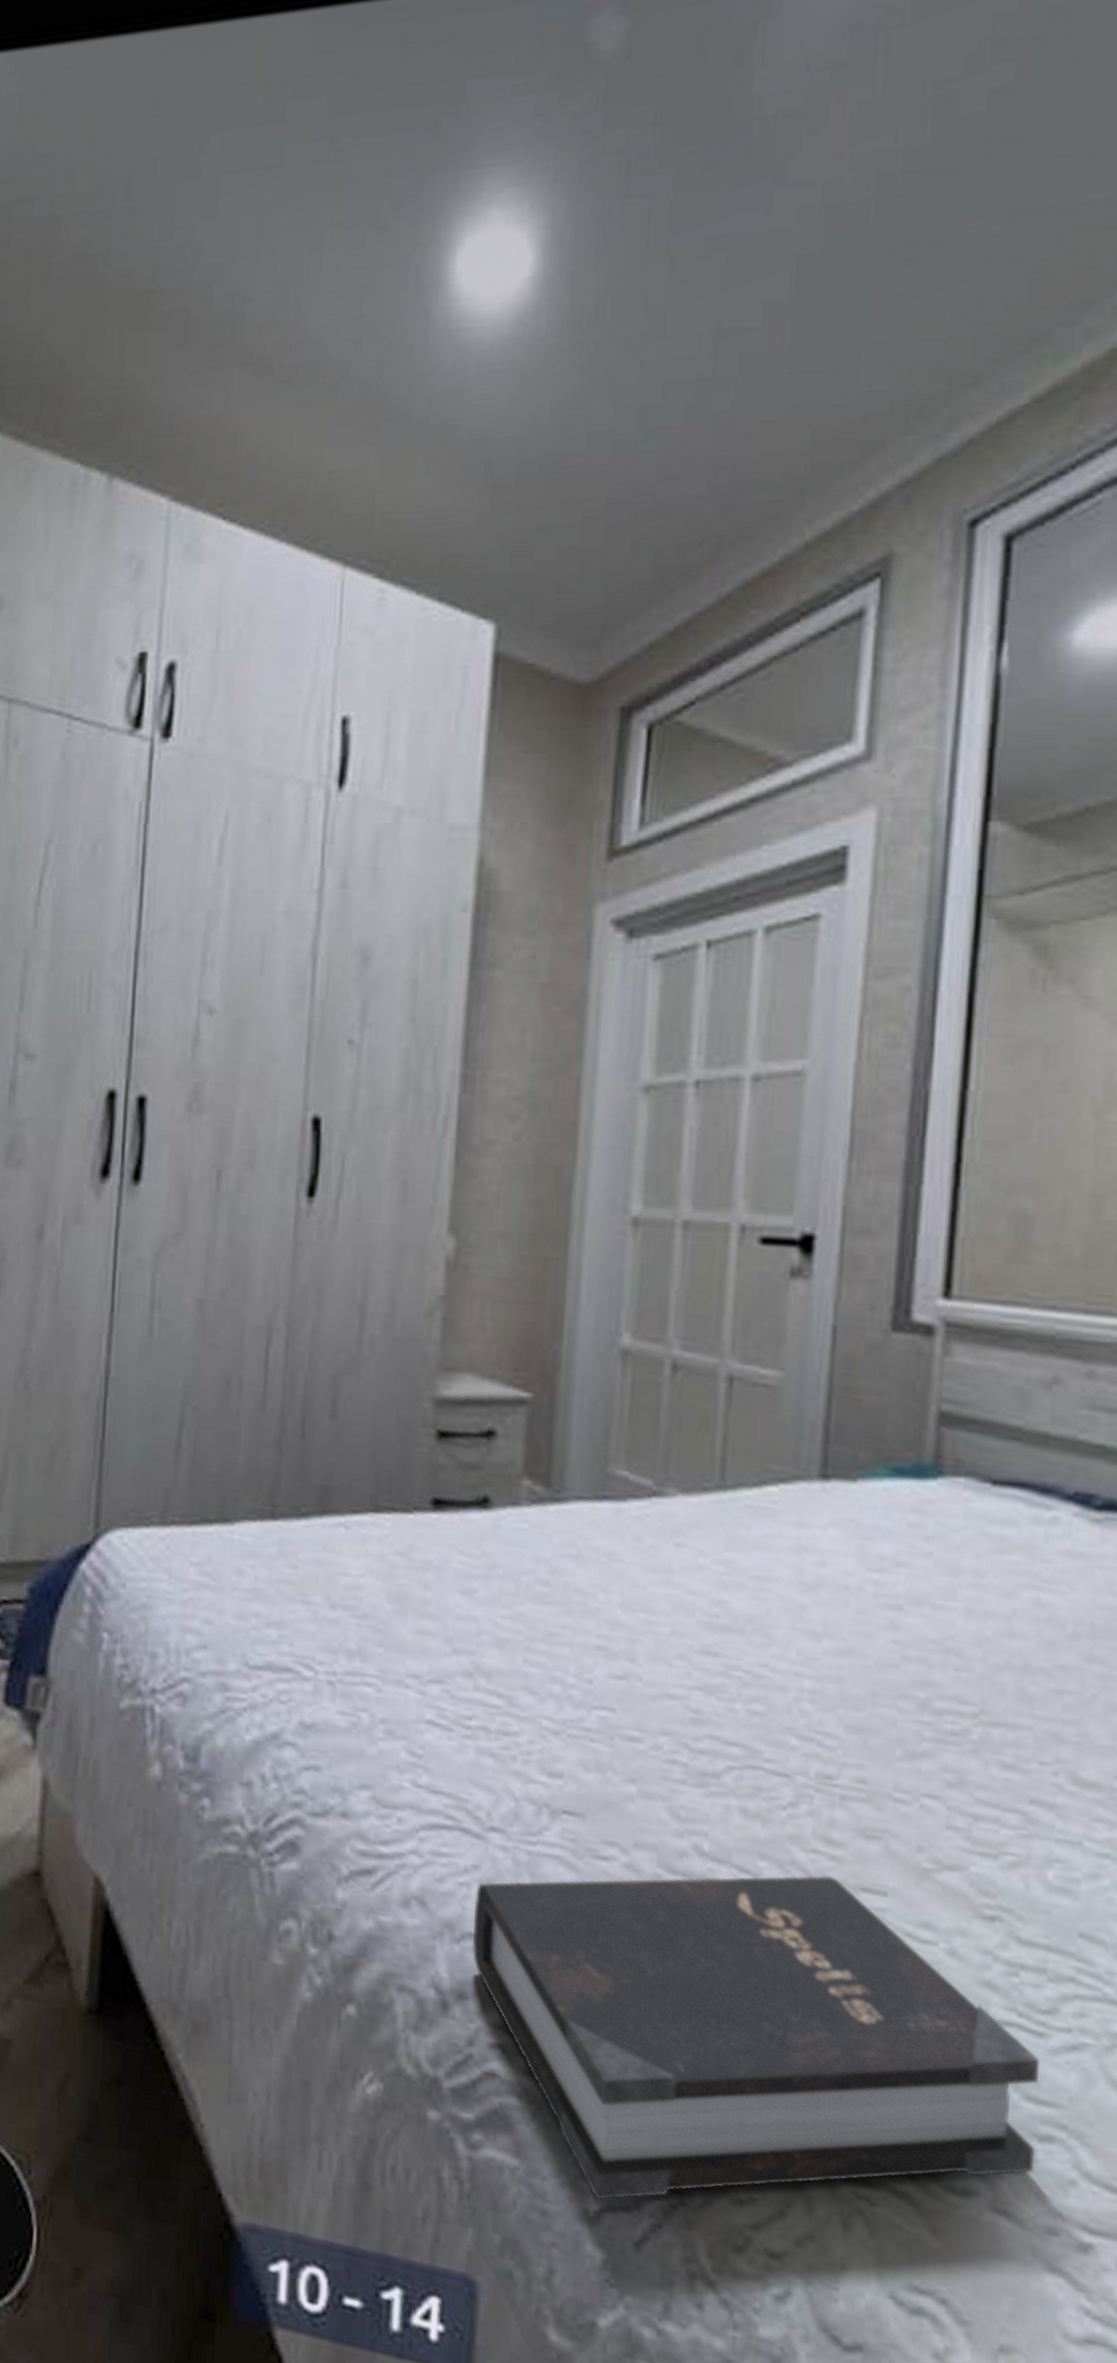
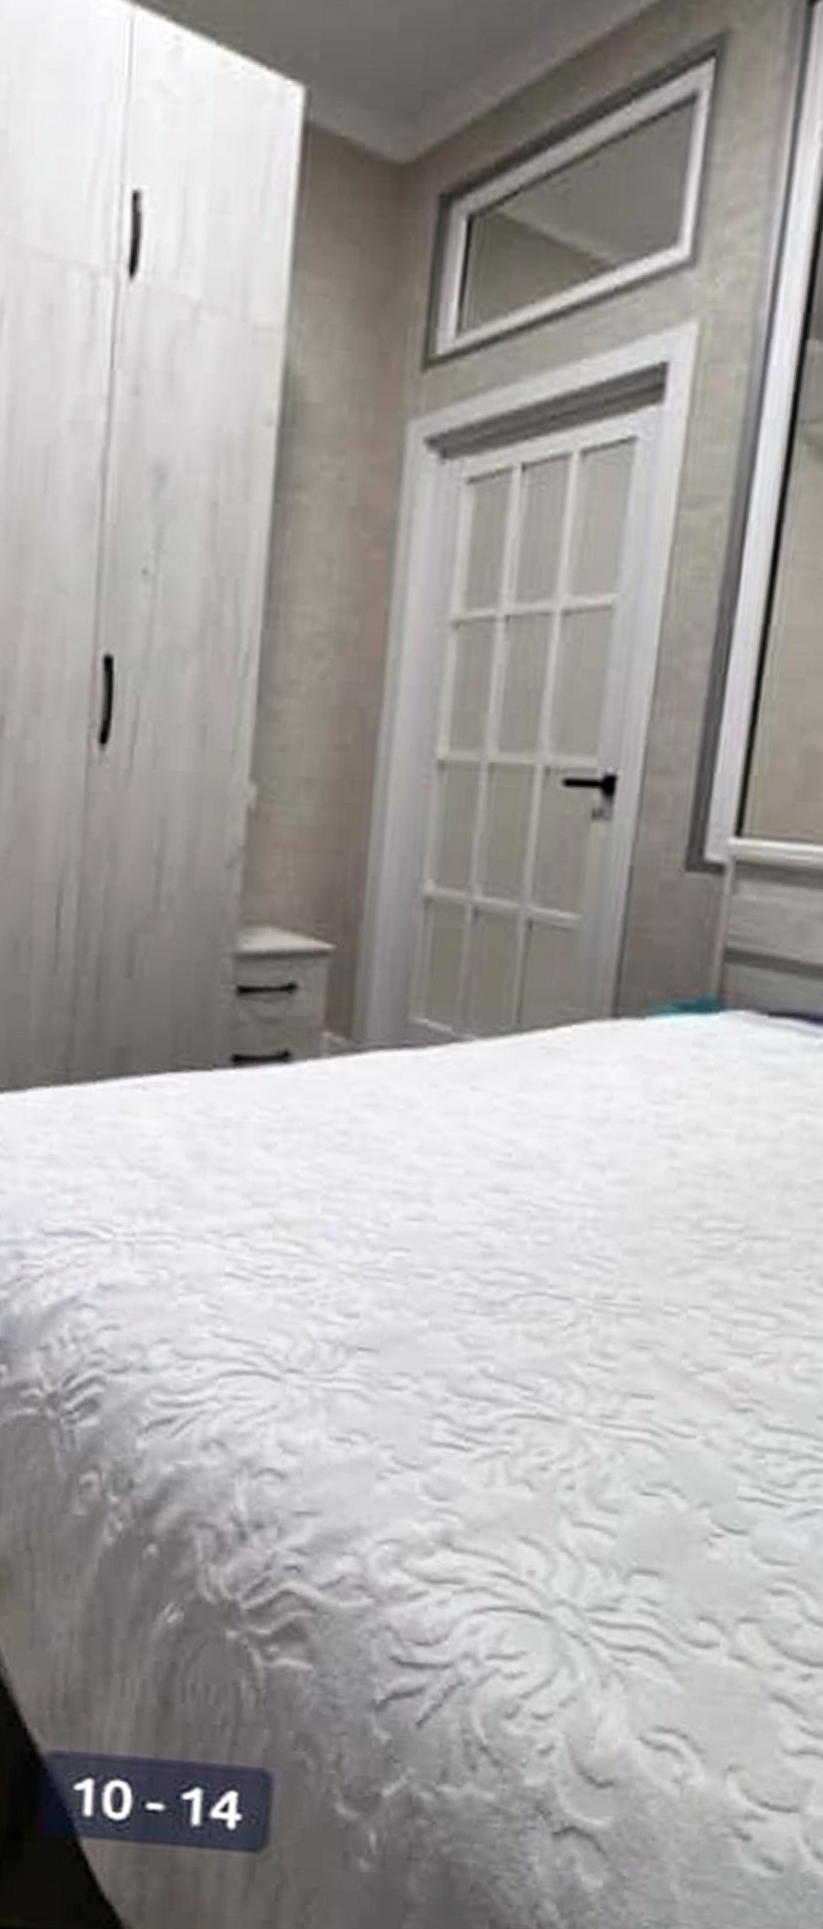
hardback book: present [472,1875,1040,2201] -> none [269,1385,777,1691]

